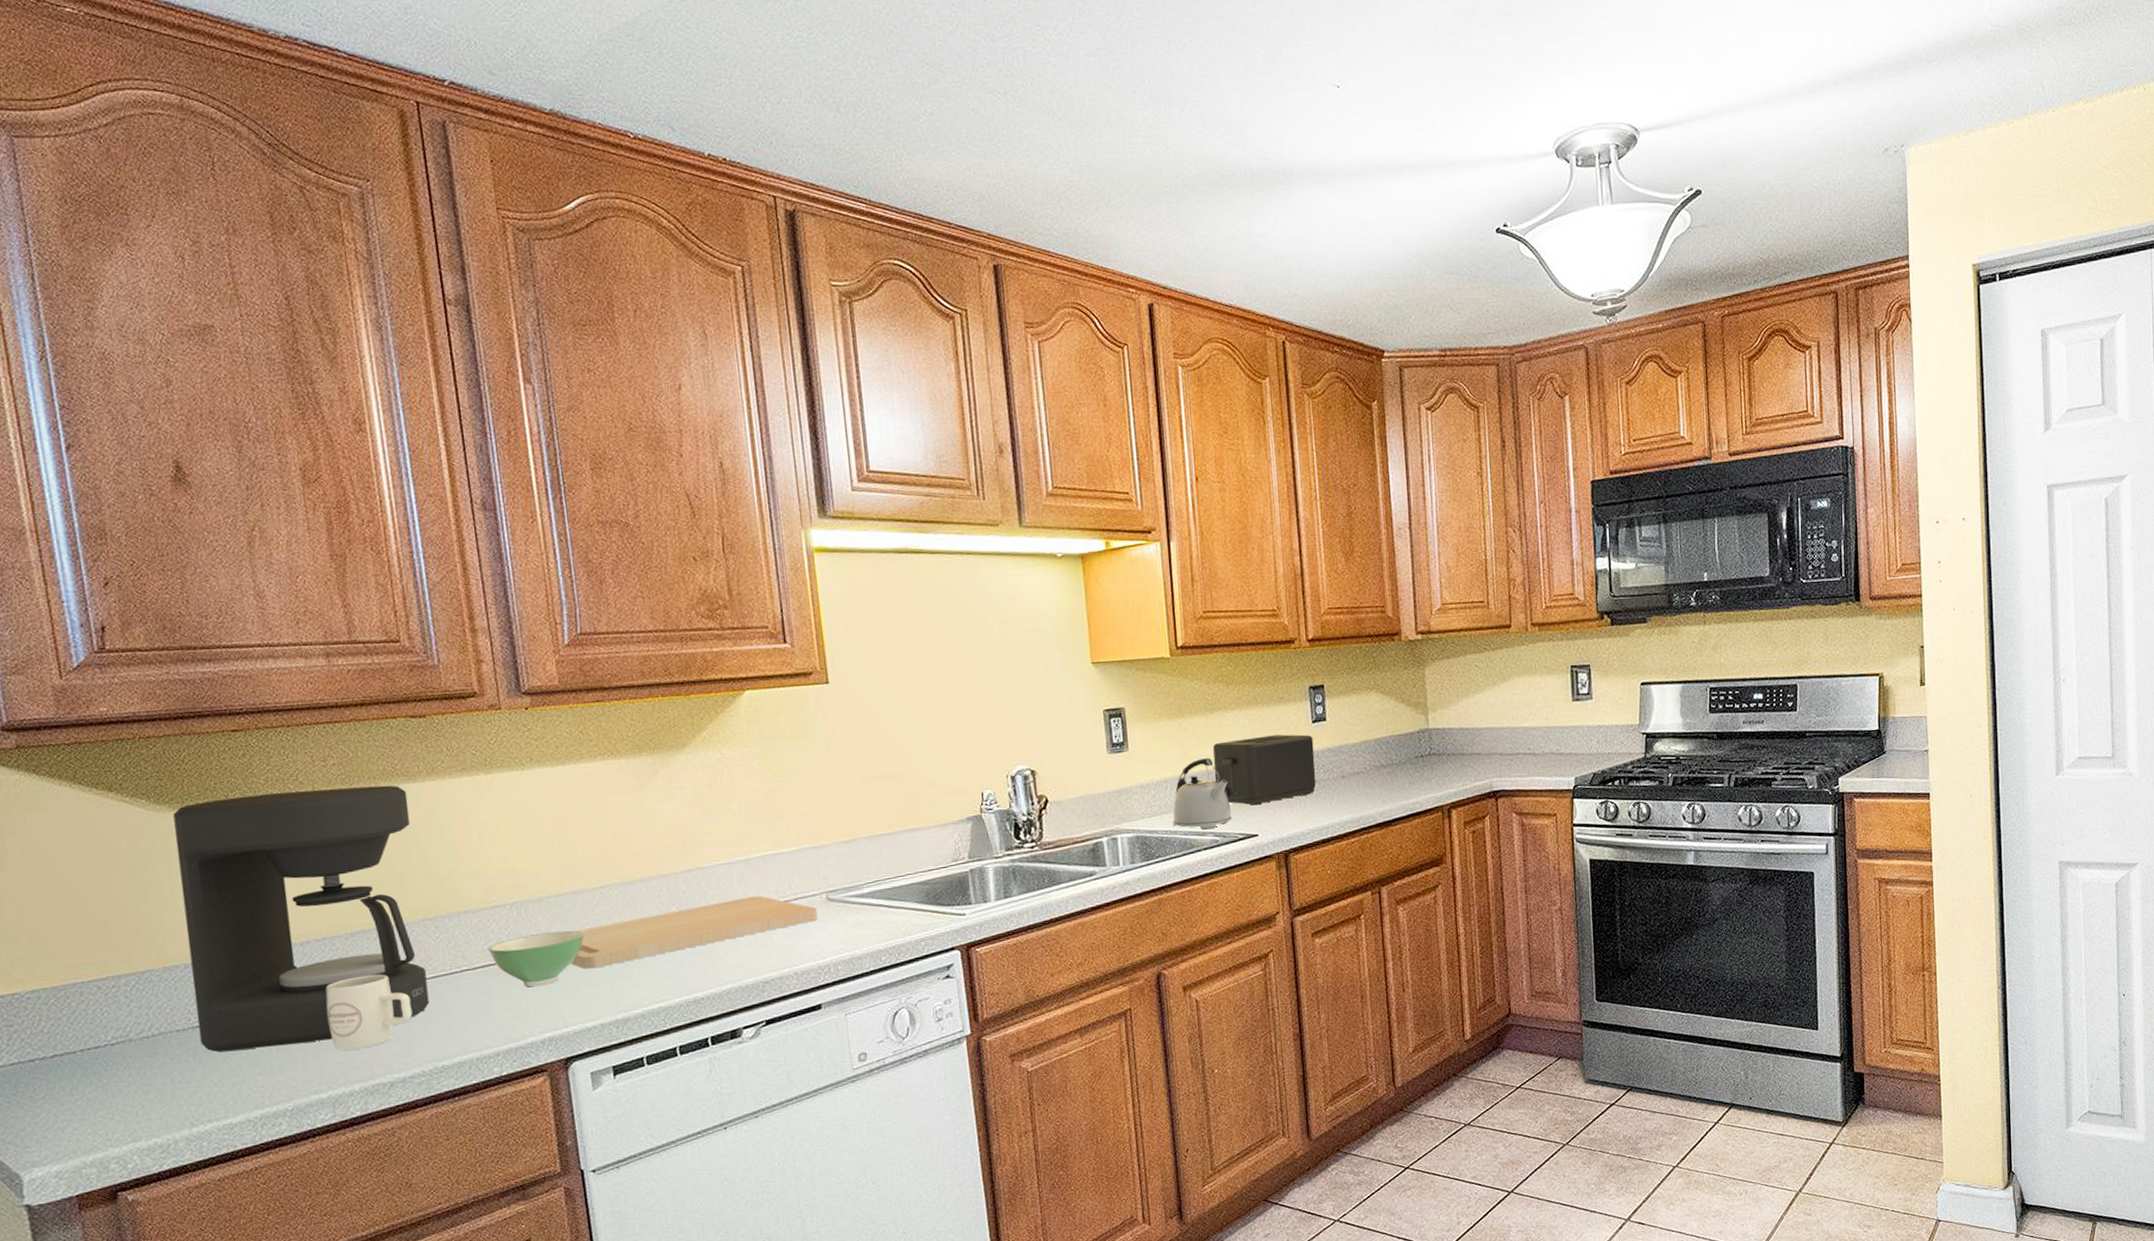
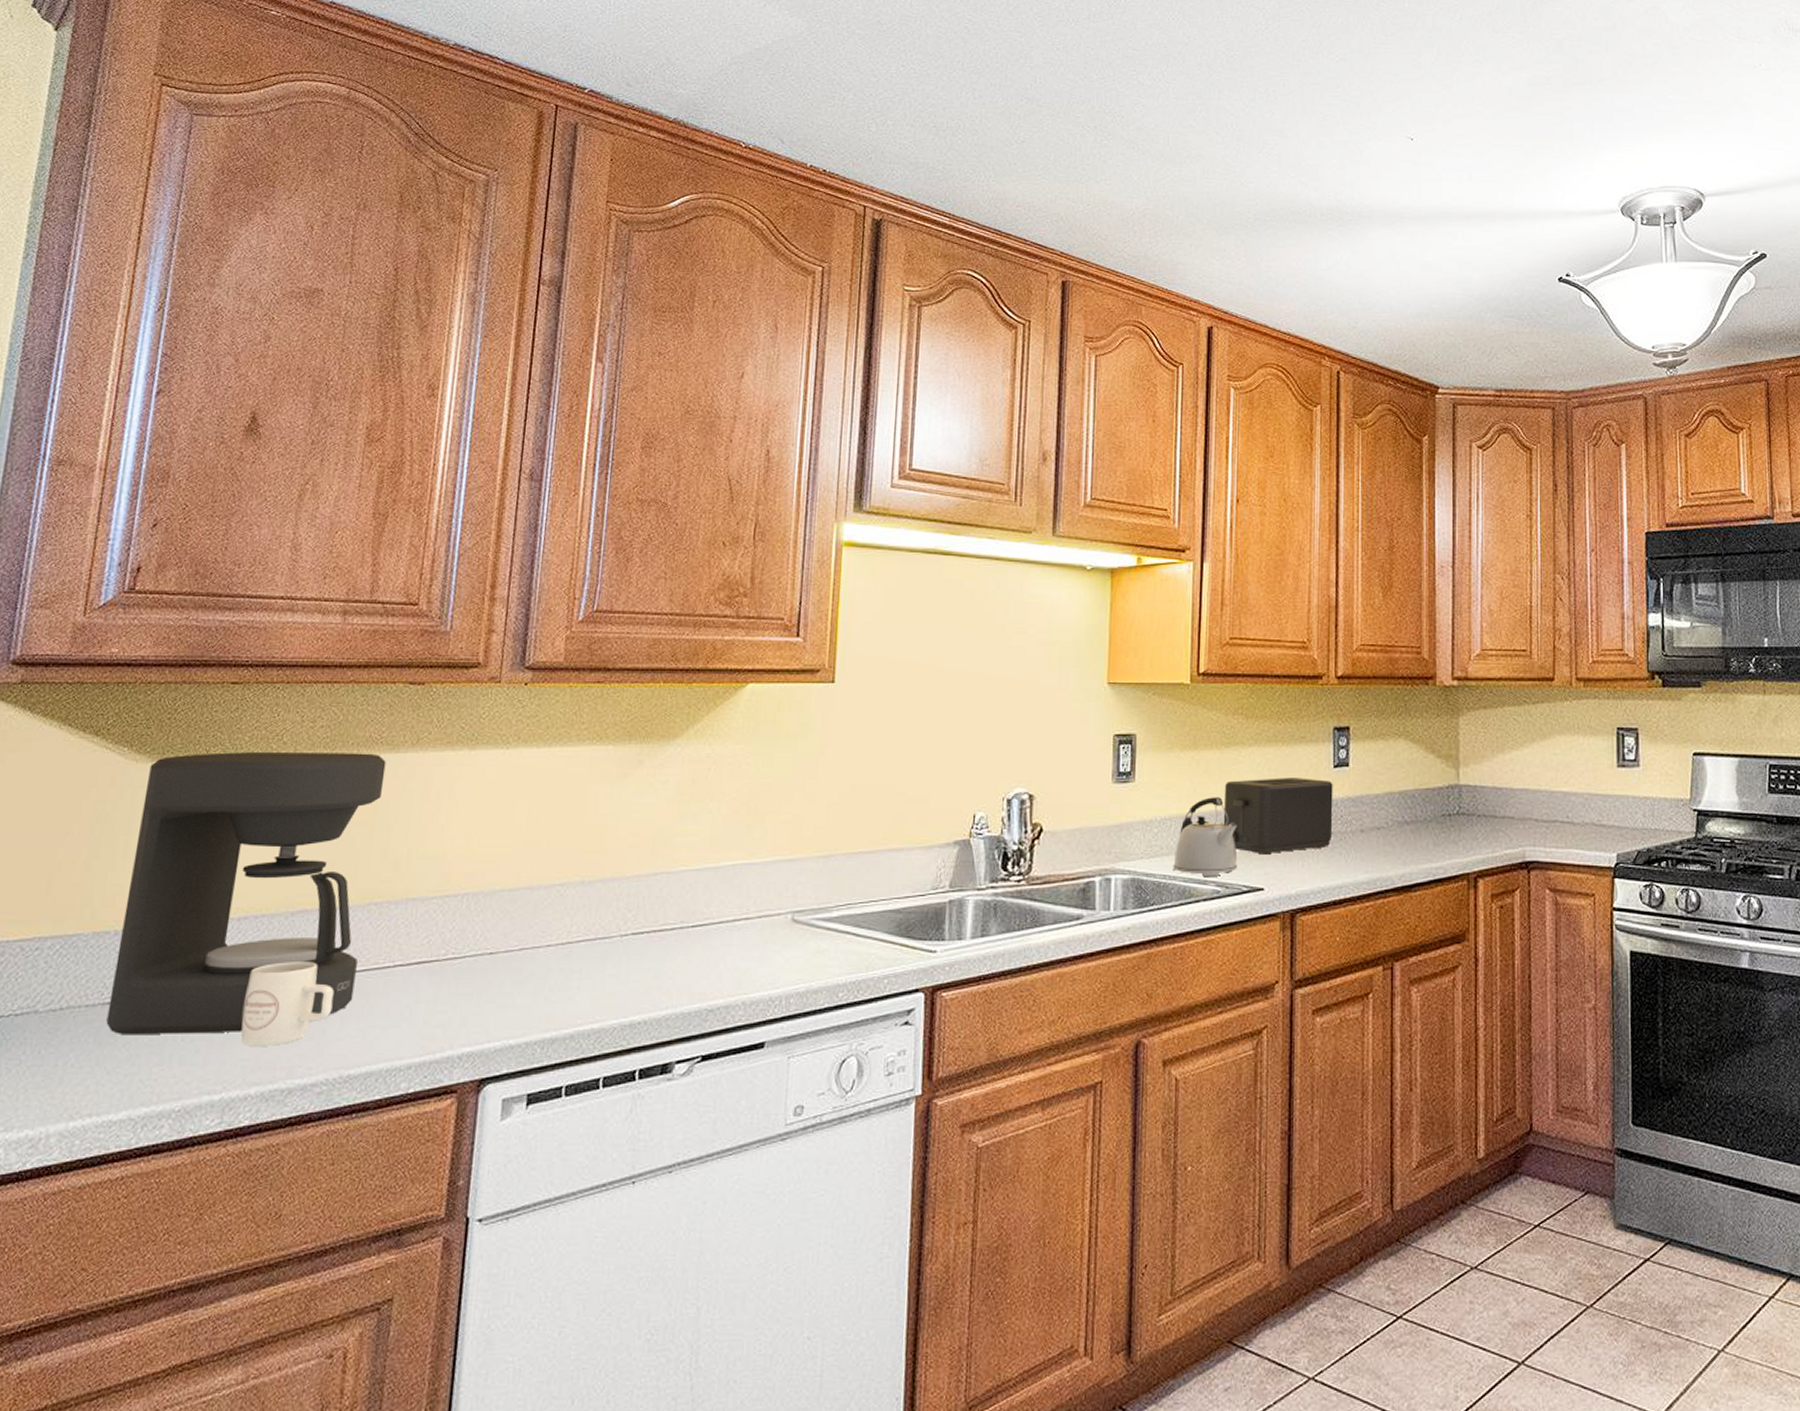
bowl: present [488,930,585,988] -> none [427,930,531,992]
cutting board: present [570,895,818,970] -> none [509,909,779,977]

